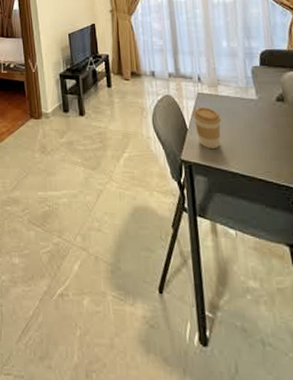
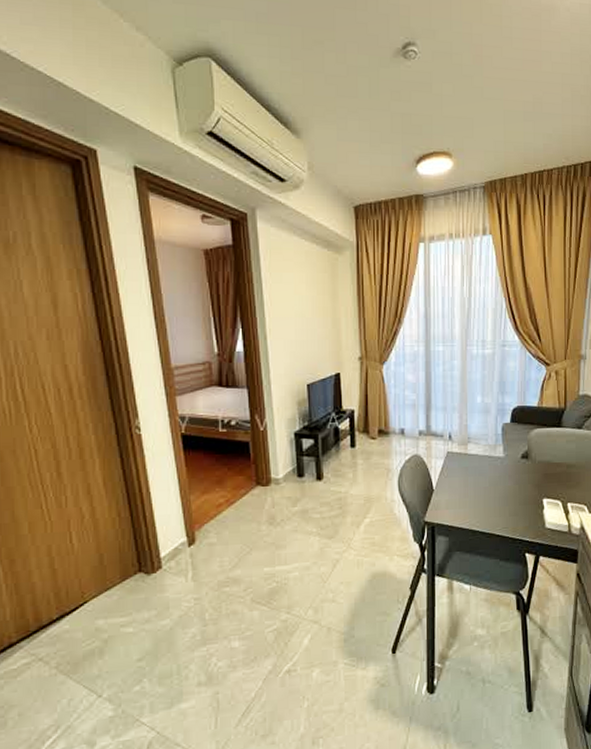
coffee cup: present [193,106,222,148] -> none [440,466,468,508]

